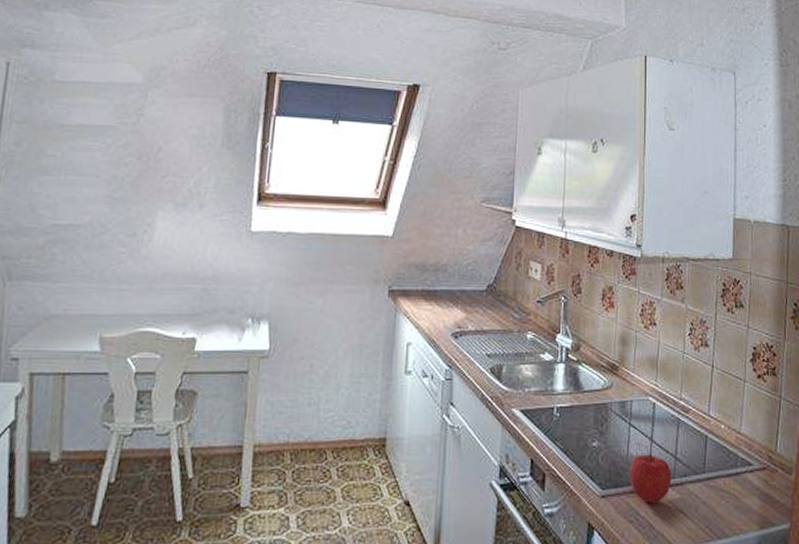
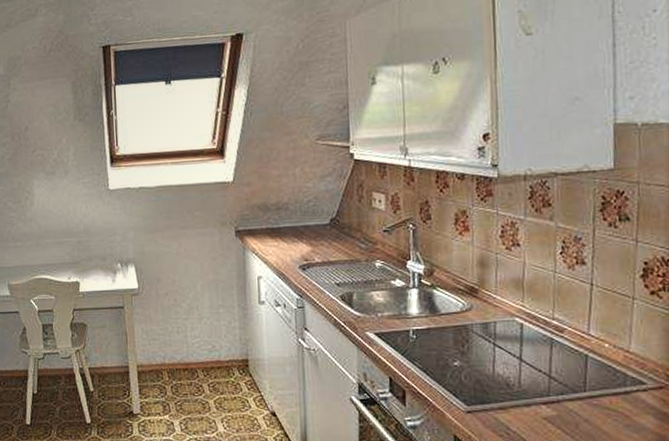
fruit: present [629,454,671,504] -> none [496,373,546,420]

